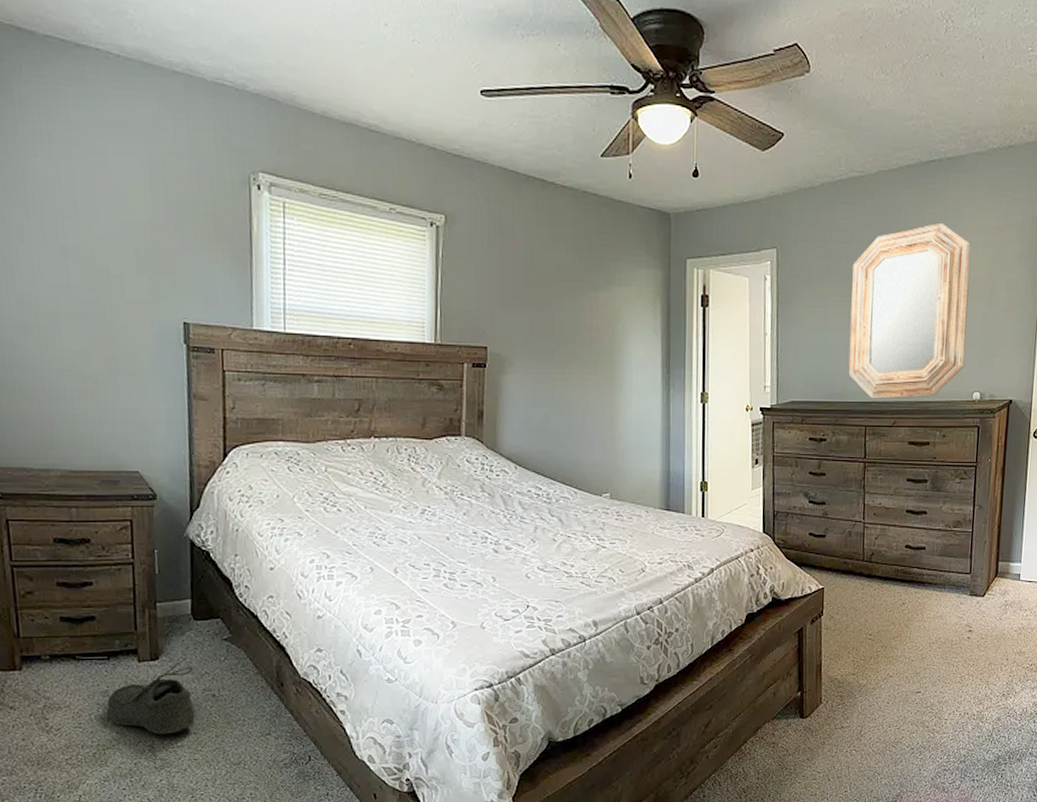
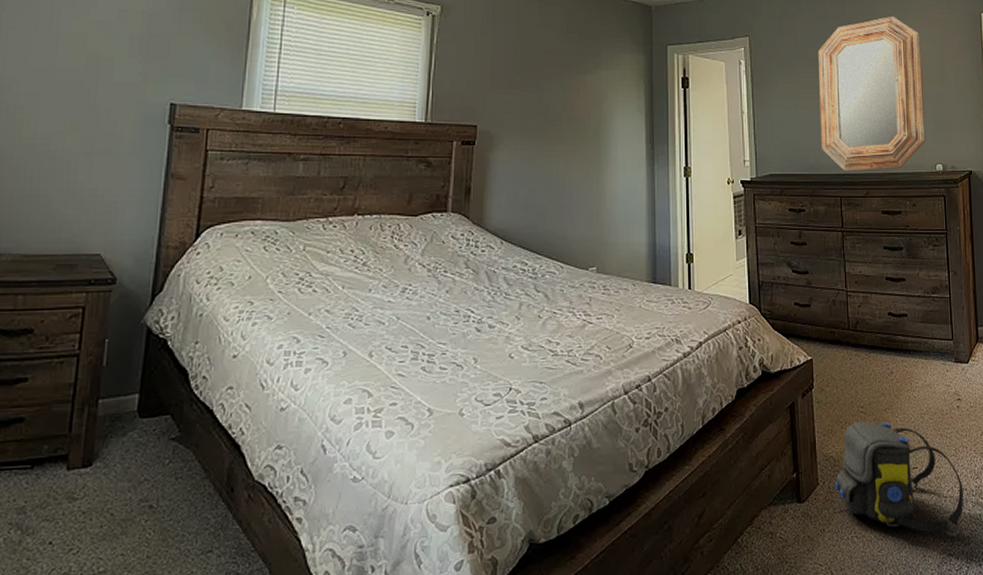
arctic: present [107,658,196,735] -> none [21,463,131,560]
shoulder bag: none [837,648,965,754] -> present [834,421,964,537]

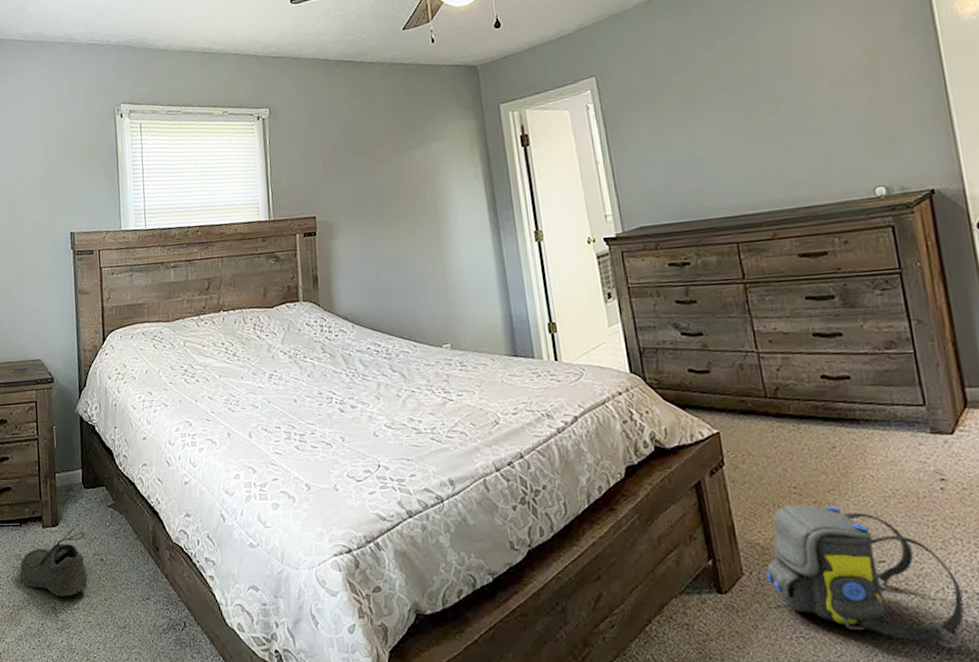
arctic: none [21,463,131,560] -> present [20,524,88,597]
home mirror: present [817,15,926,171] -> none [686,13,856,213]

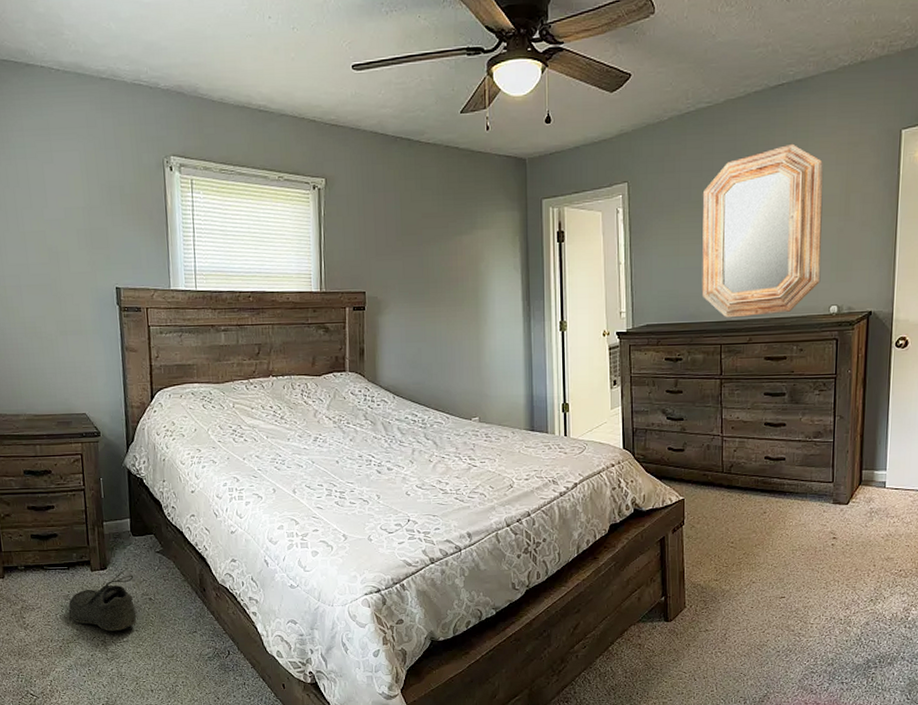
home mirror: none [686,13,856,213] -> present [701,143,824,318]
shoulder bag: present [764,504,964,648] -> none [700,555,831,657]

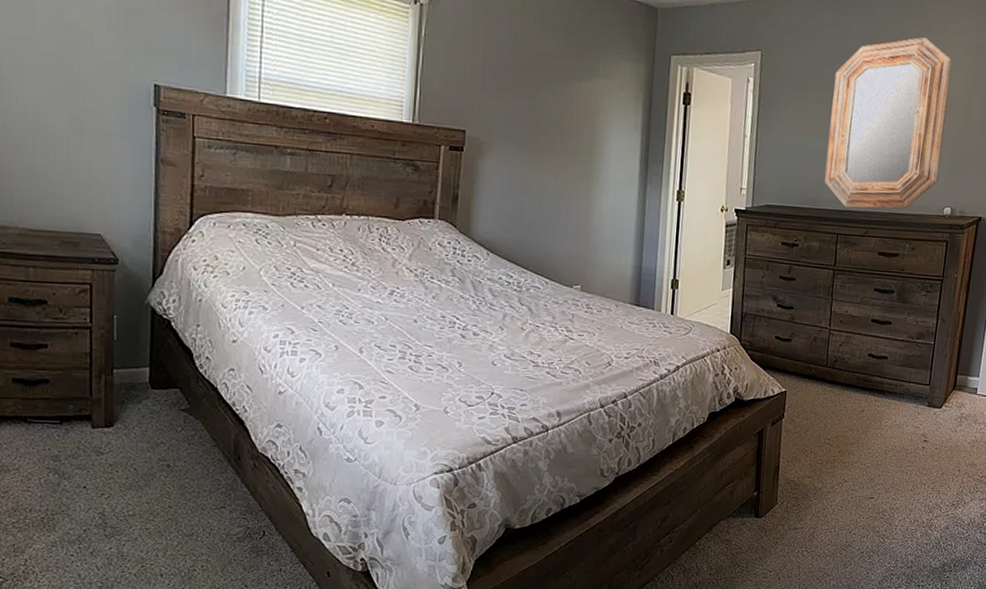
arctic: present [68,568,137,632] -> none [58,426,149,503]

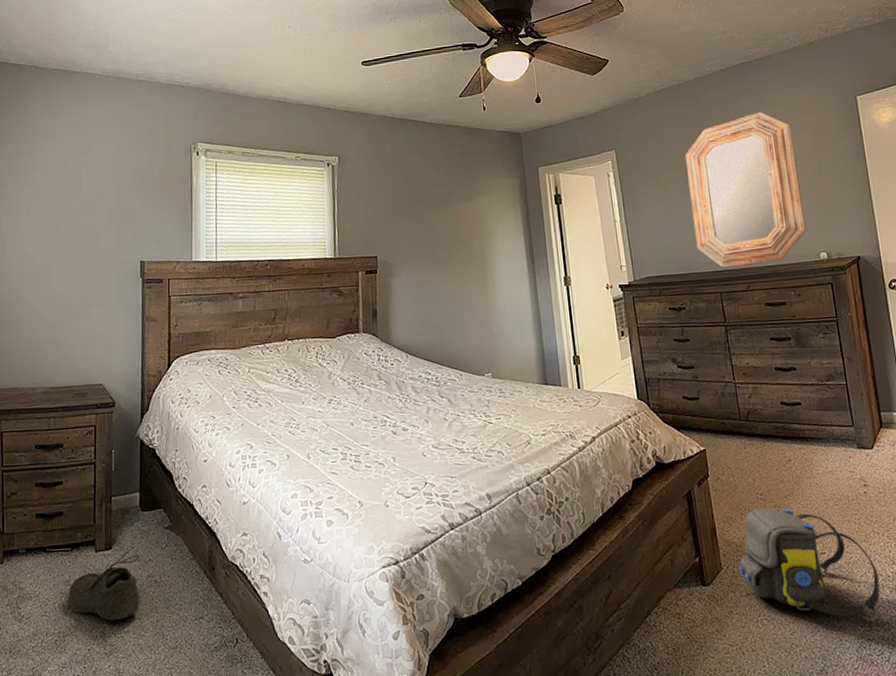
arctic: none [58,426,149,503] -> present [69,546,140,621]
shoulder bag: none [791,452,915,559] -> present [738,508,880,622]

